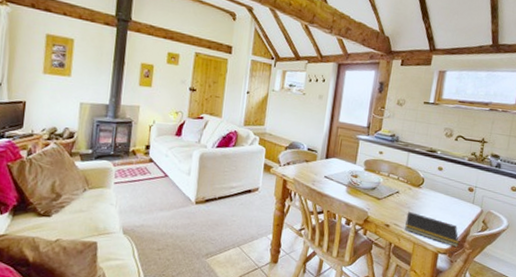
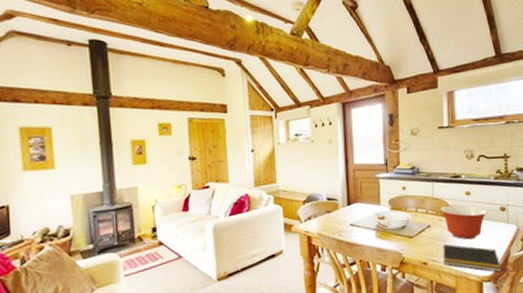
mixing bowl: none [410,176,456,212] -> present [439,205,488,240]

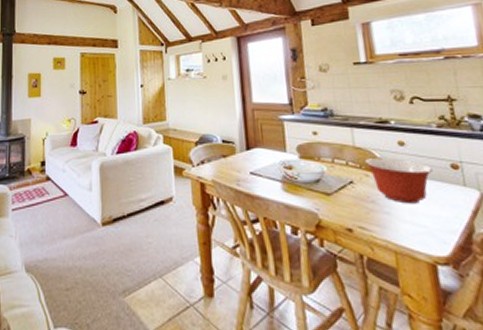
notepad: present [443,243,501,273] -> none [373,206,464,254]

